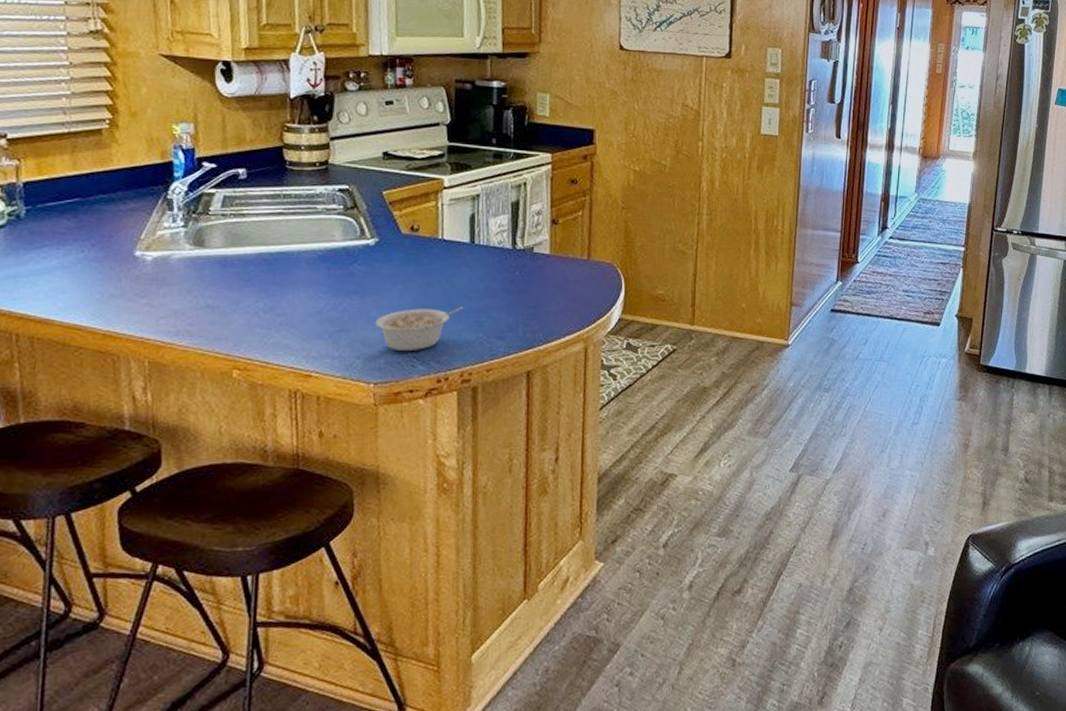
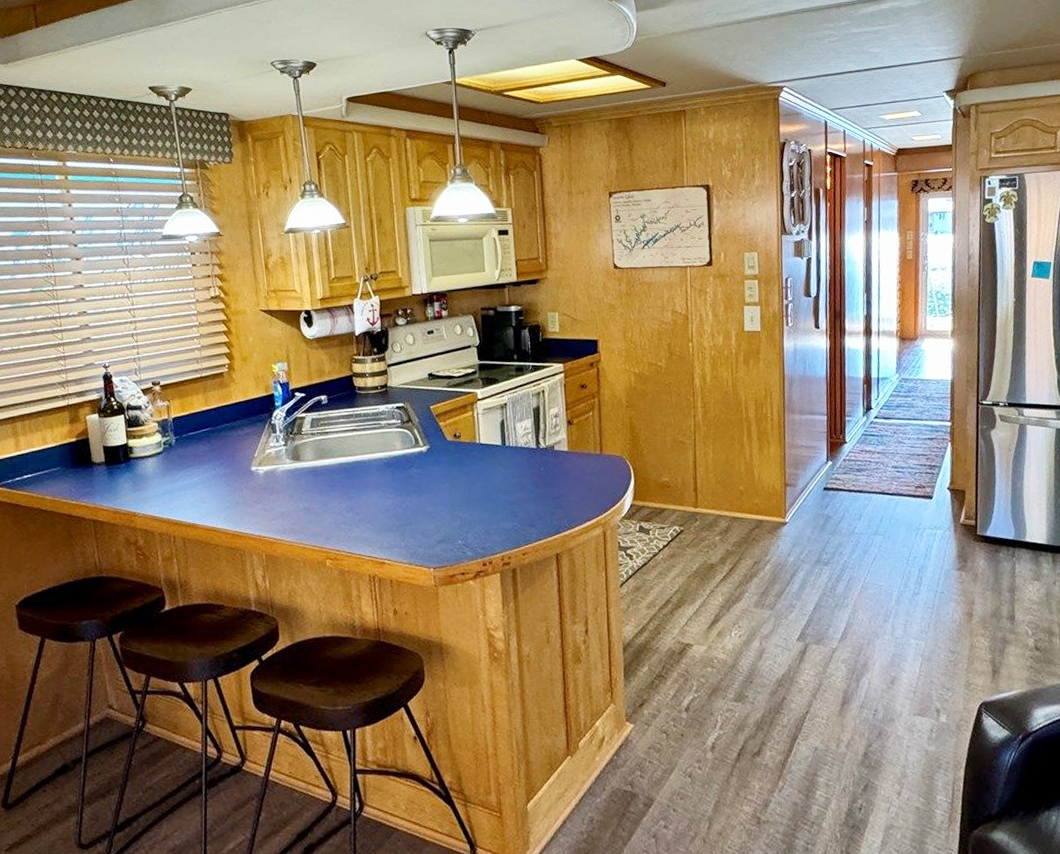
legume: present [375,306,463,351] -> none [431,499,500,540]

